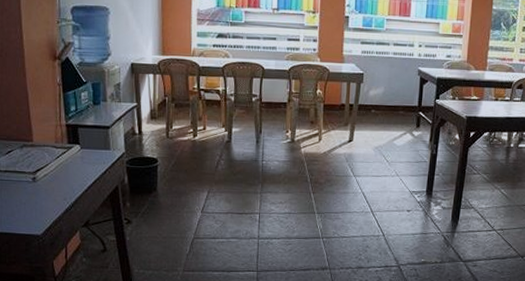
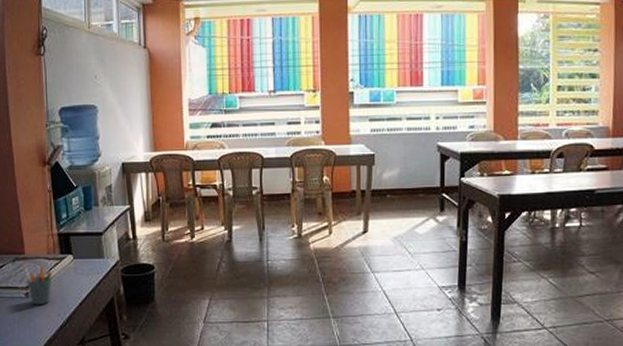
pen holder: none [32,154,59,190] -> present [24,268,52,305]

